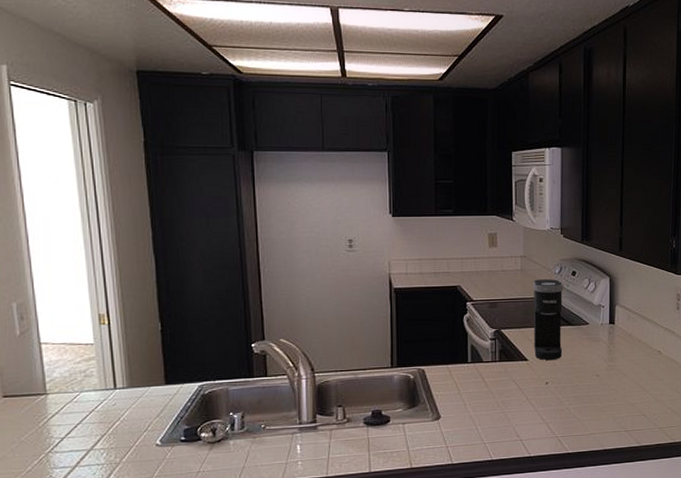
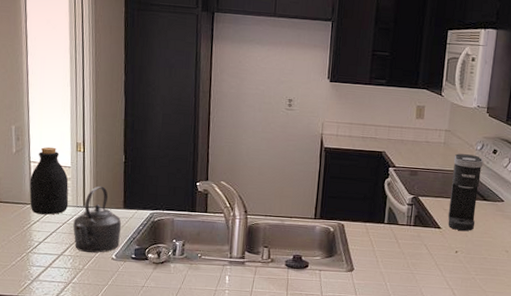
bottle: none [42,323,95,405] -> present [29,146,69,215]
kettle: none [103,361,165,443] -> present [73,186,122,253]

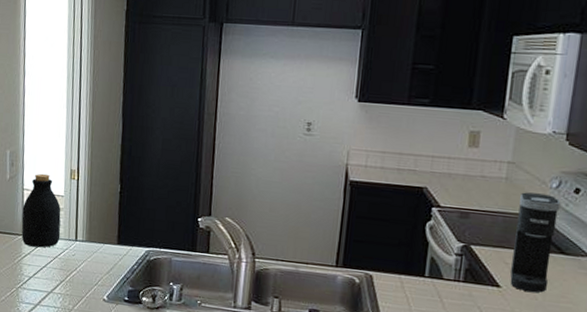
kettle: present [73,186,122,253] -> none [64,218,115,293]

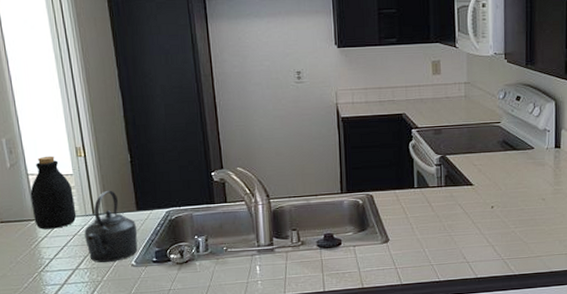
kettle: none [64,218,115,293] -> present [84,190,138,263]
coffee maker: present [510,192,561,293] -> none [477,104,508,185]

